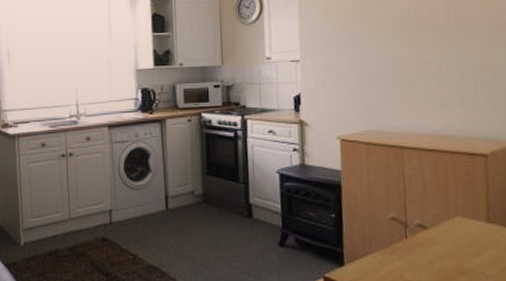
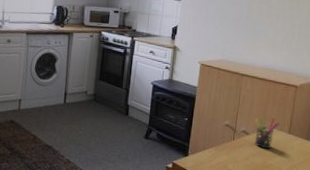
pen holder: none [433,201,471,247] -> present [254,117,279,149]

